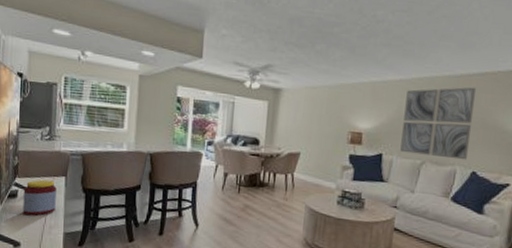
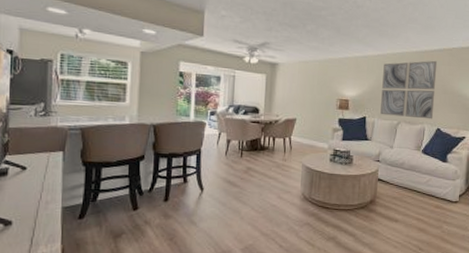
jar: present [23,179,57,216] -> none [14,155,53,193]

